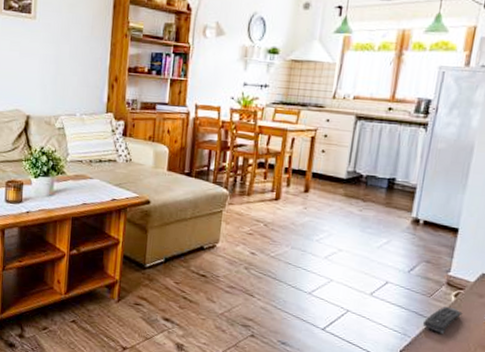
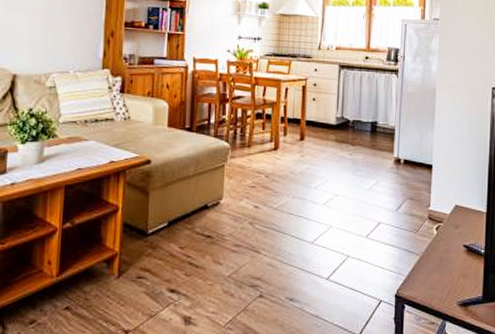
remote control: present [422,306,463,334] -> none [413,240,444,268]

